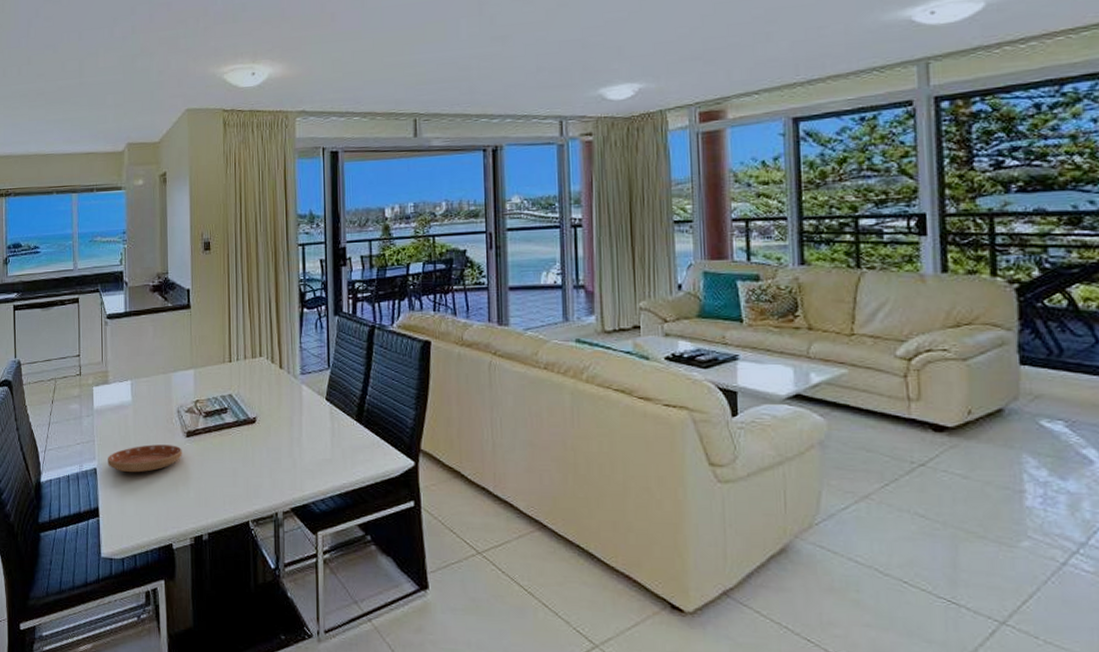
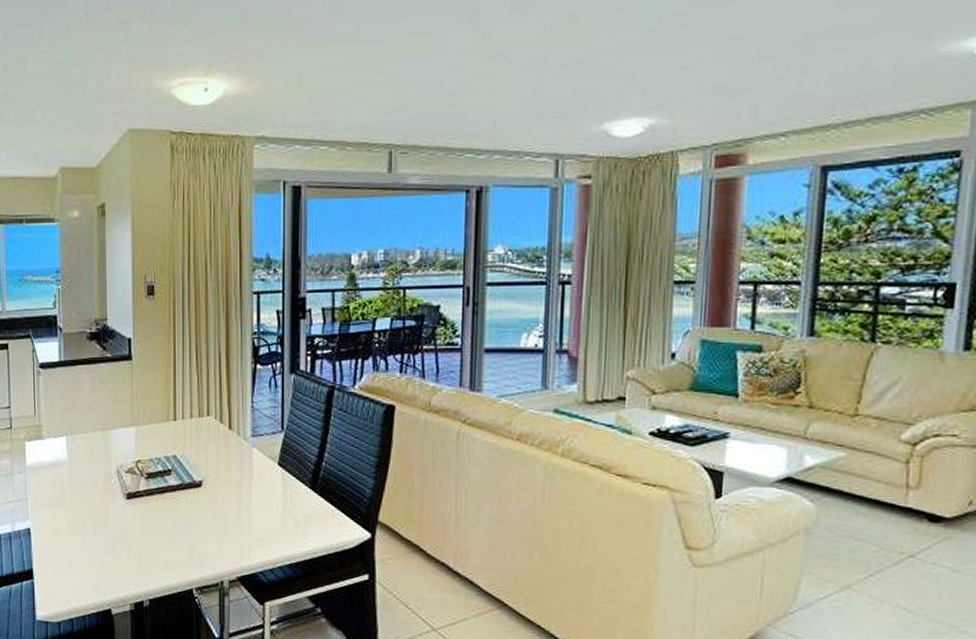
saucer: present [108,444,182,473] -> none [42,505,122,535]

